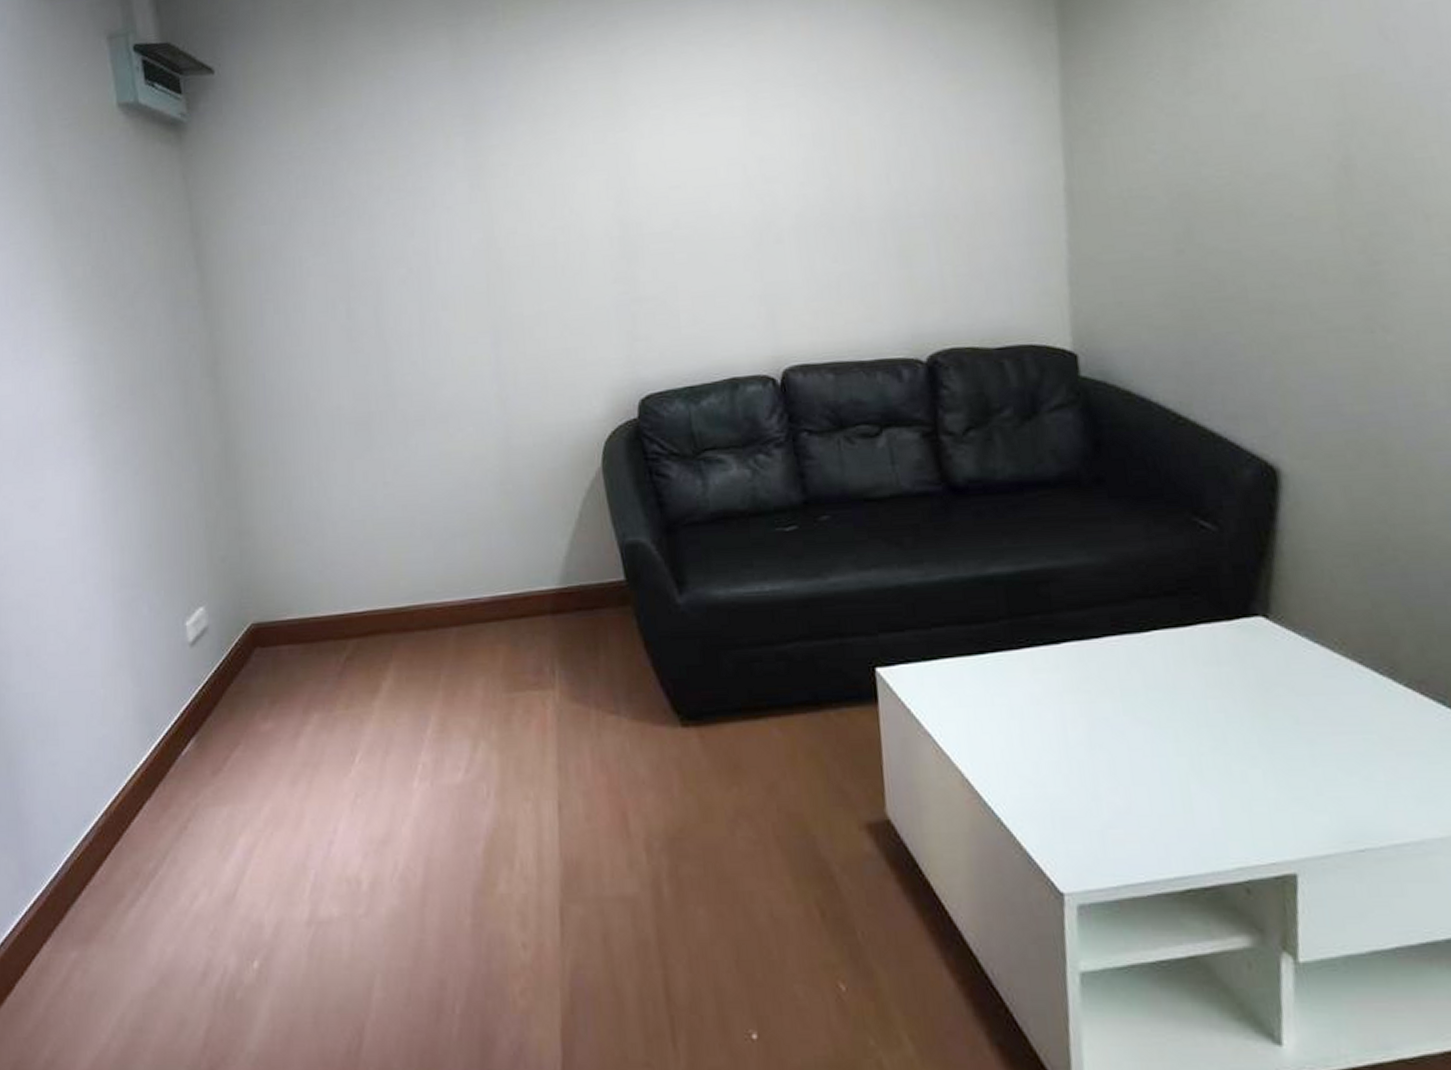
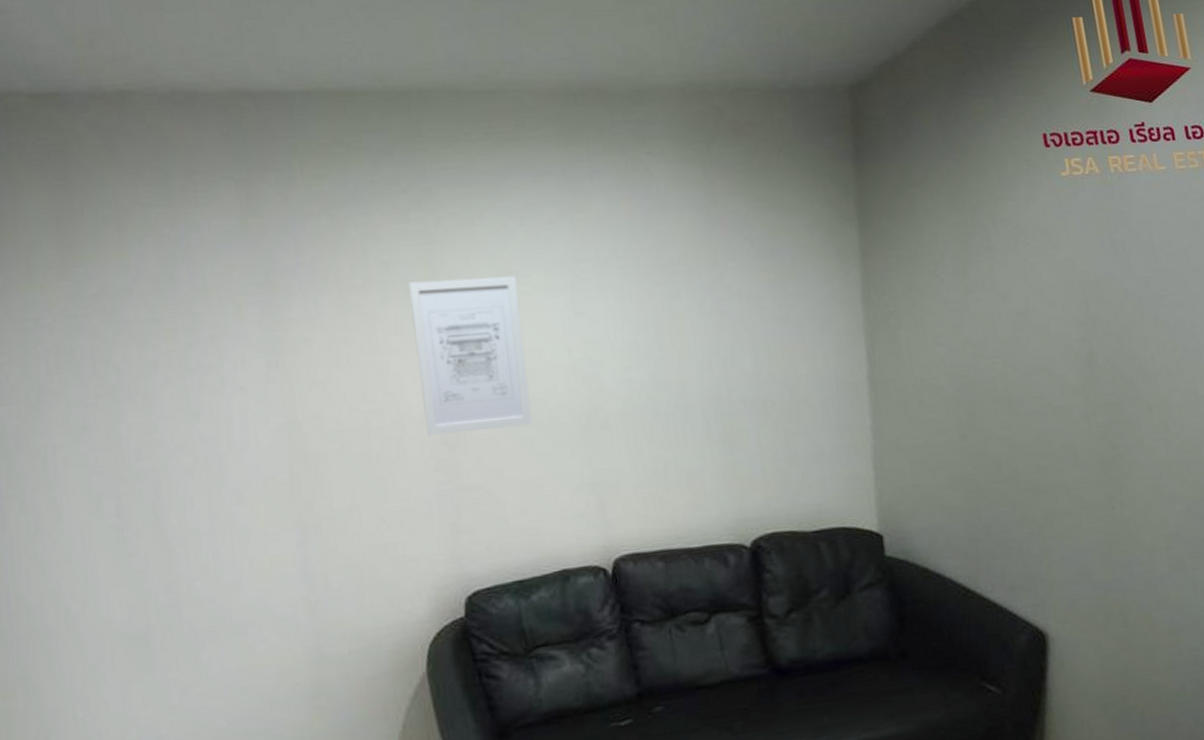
wall art: none [595,99,707,250] -> present [409,276,533,436]

